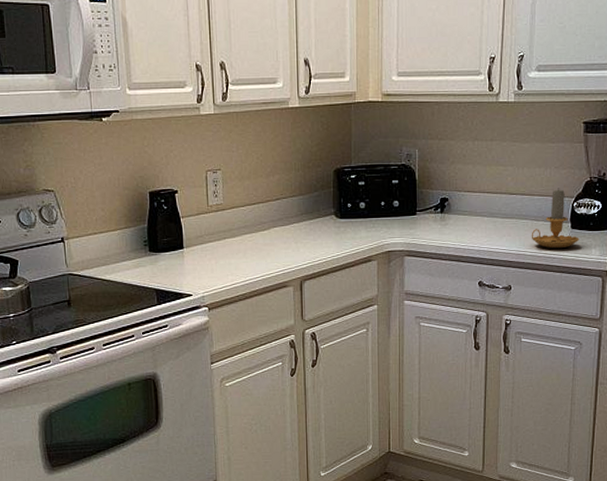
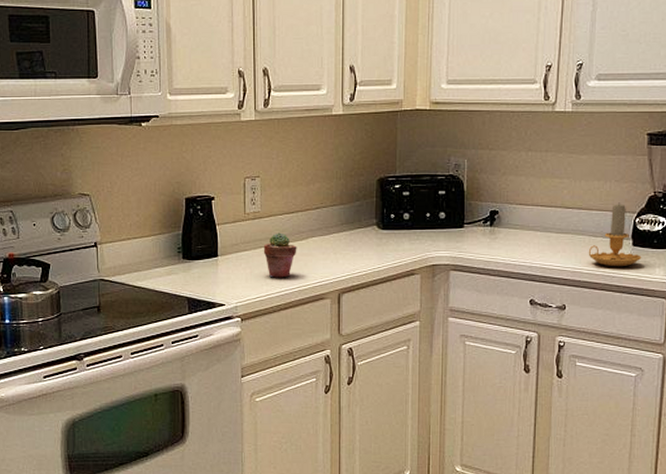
potted succulent: none [227,224,260,268] -> present [263,232,297,278]

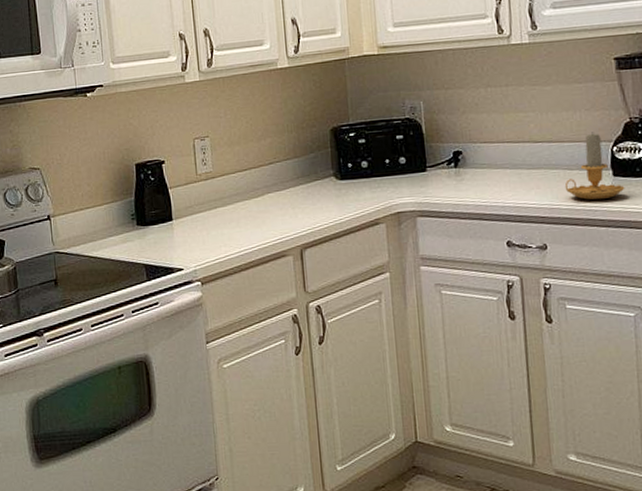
potted succulent: present [263,232,297,278] -> none [218,191,254,238]

